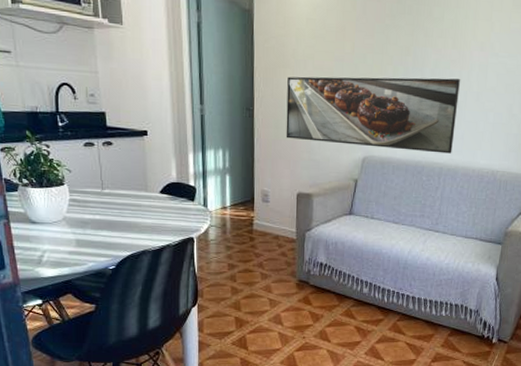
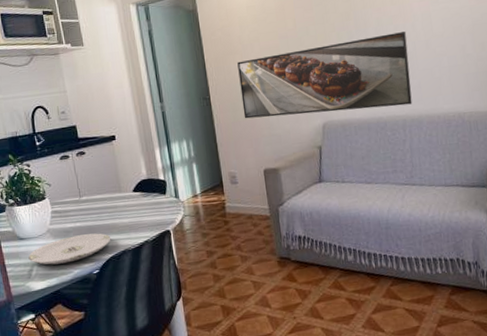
plate: none [40,228,131,255] -> present [28,233,111,265]

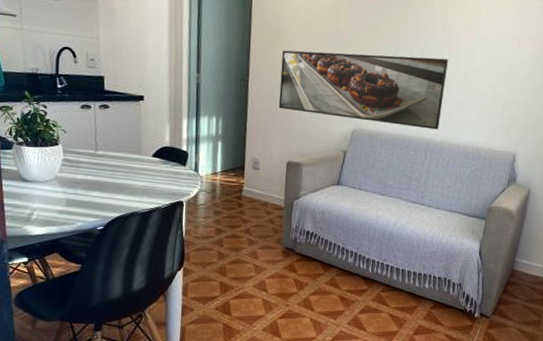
plate: present [28,233,111,265] -> none [30,188,122,214]

